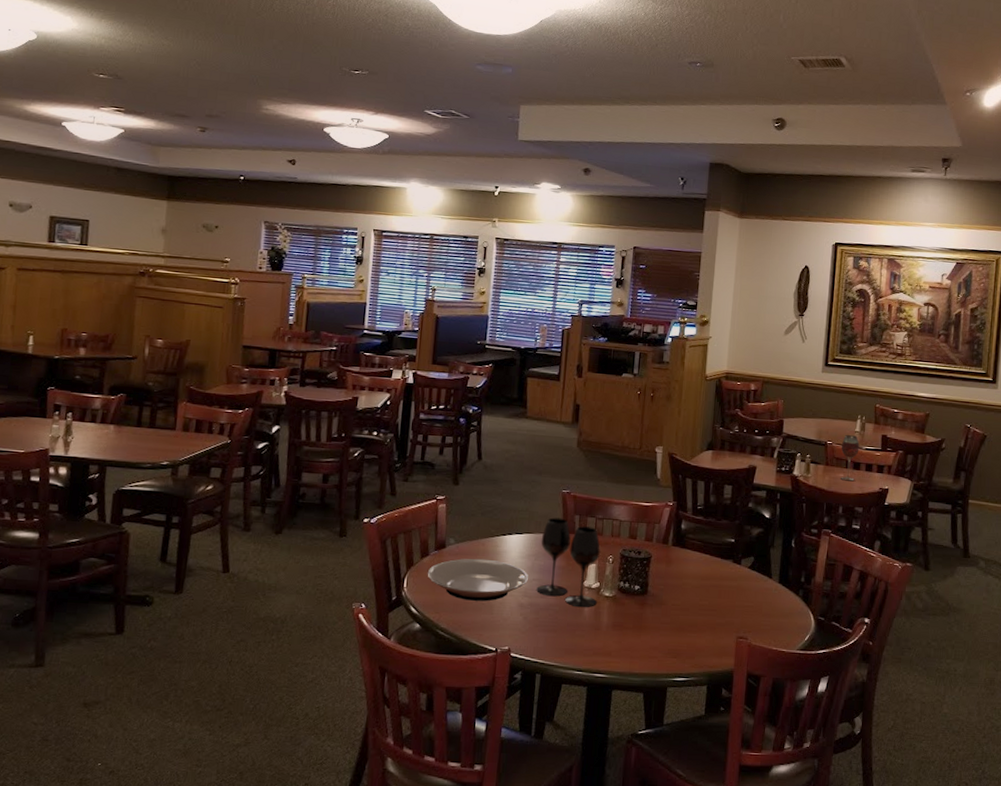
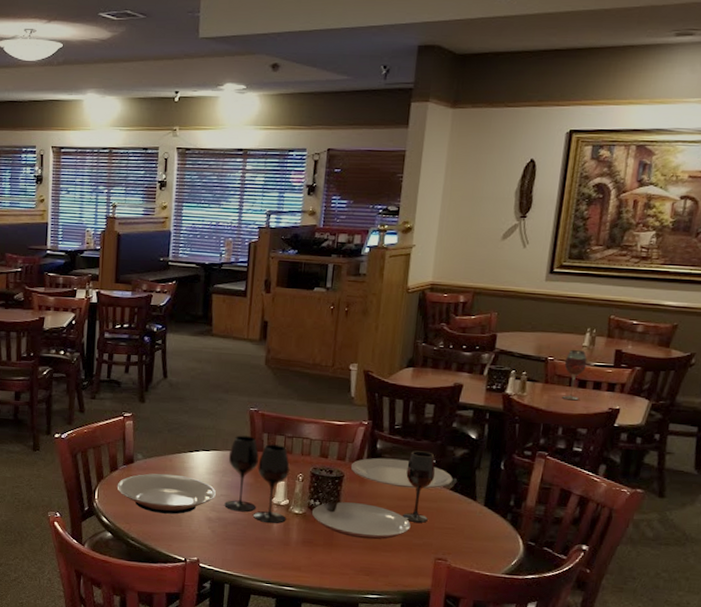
plate: none [622,583,714,621] -> present [312,501,411,540]
plate: none [657,537,750,568] -> present [350,457,453,489]
wine glass: none [705,530,735,602] -> present [402,450,435,523]

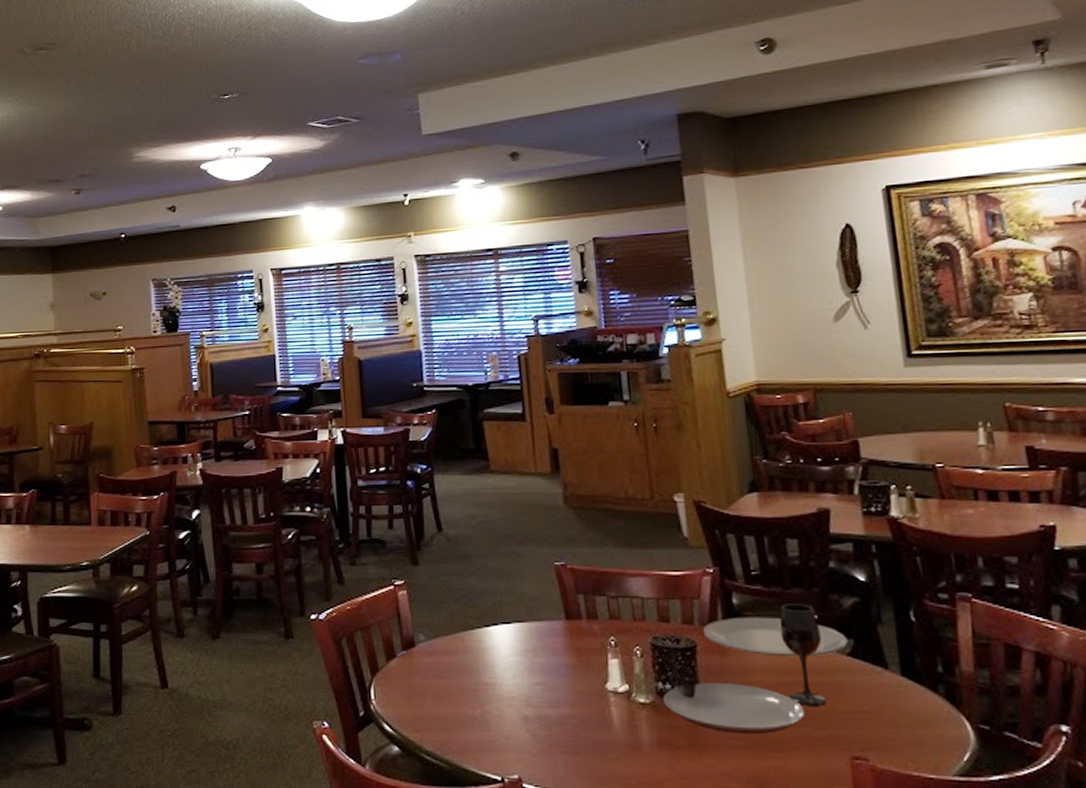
plate: present [117,473,216,514] -> none [397,658,529,715]
wine glass: present [224,435,290,523] -> none [537,599,630,719]
wineglass: present [561,350,587,401] -> none [959,452,995,519]

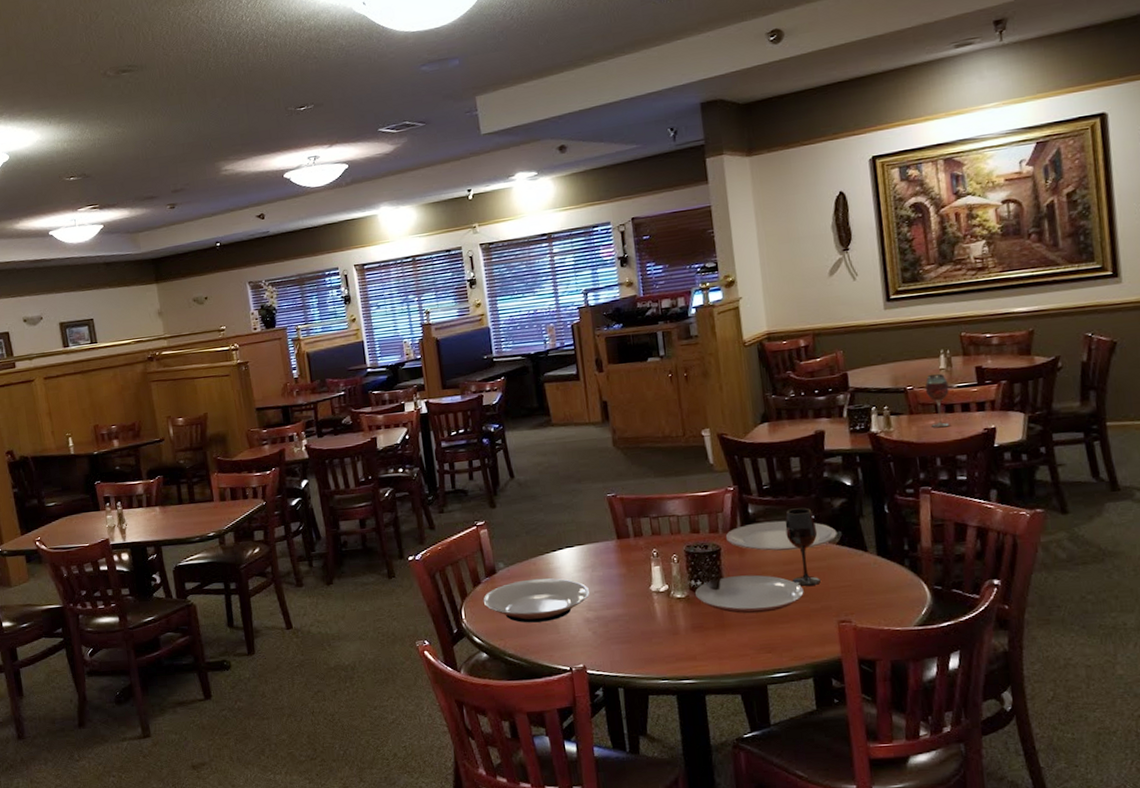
plate: none [397,658,529,715] -> present [483,578,589,623]
wineglass: none [959,452,995,519] -> present [925,374,950,428]

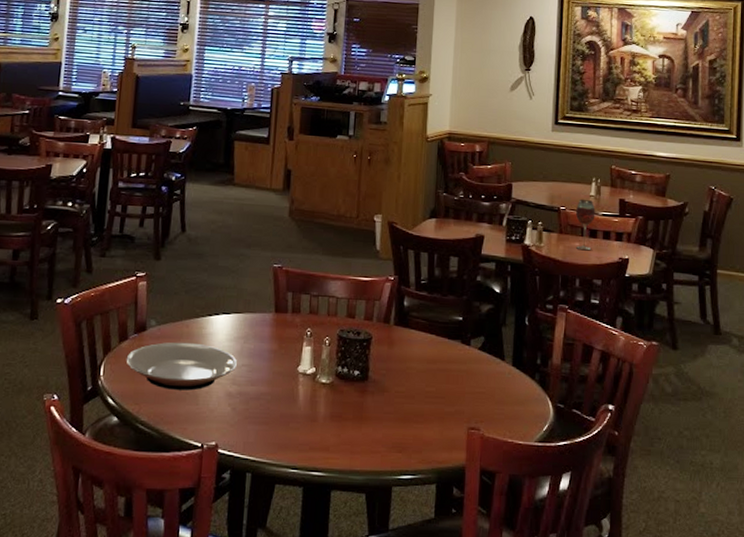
plate: present [695,574,804,614] -> none [340,367,442,410]
plate: present [725,520,837,552] -> none [378,316,480,350]
wine glass: present [785,508,821,586] -> none [432,307,463,388]

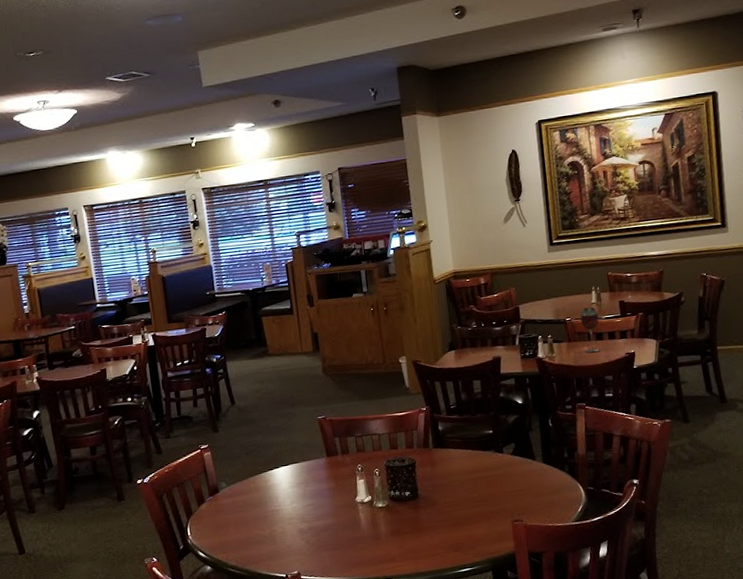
plate: present [126,342,237,391] -> none [207,494,303,537]

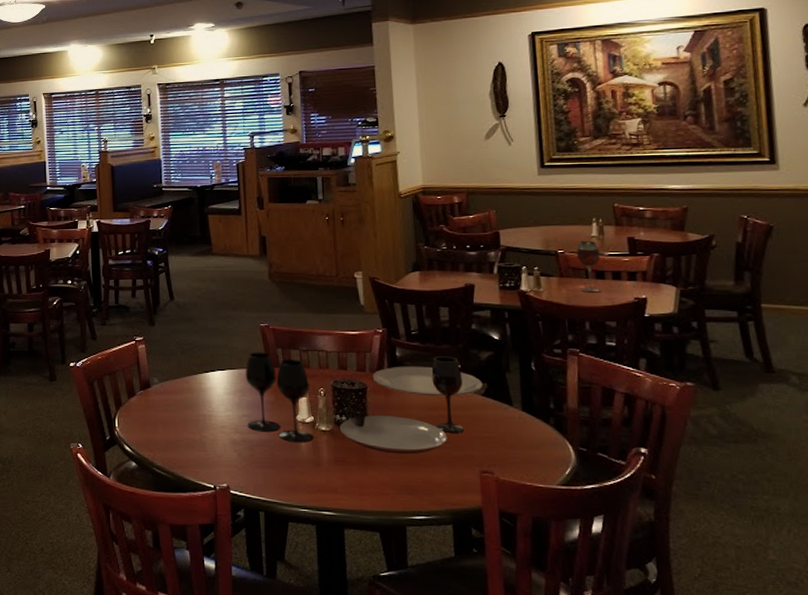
wine glass: none [307,443,372,522] -> present [245,352,314,442]
plate: none [394,483,485,518] -> present [340,415,447,454]
plate: none [419,435,511,463] -> present [372,366,483,397]
wine glass: none [469,424,498,492] -> present [431,356,464,433]

